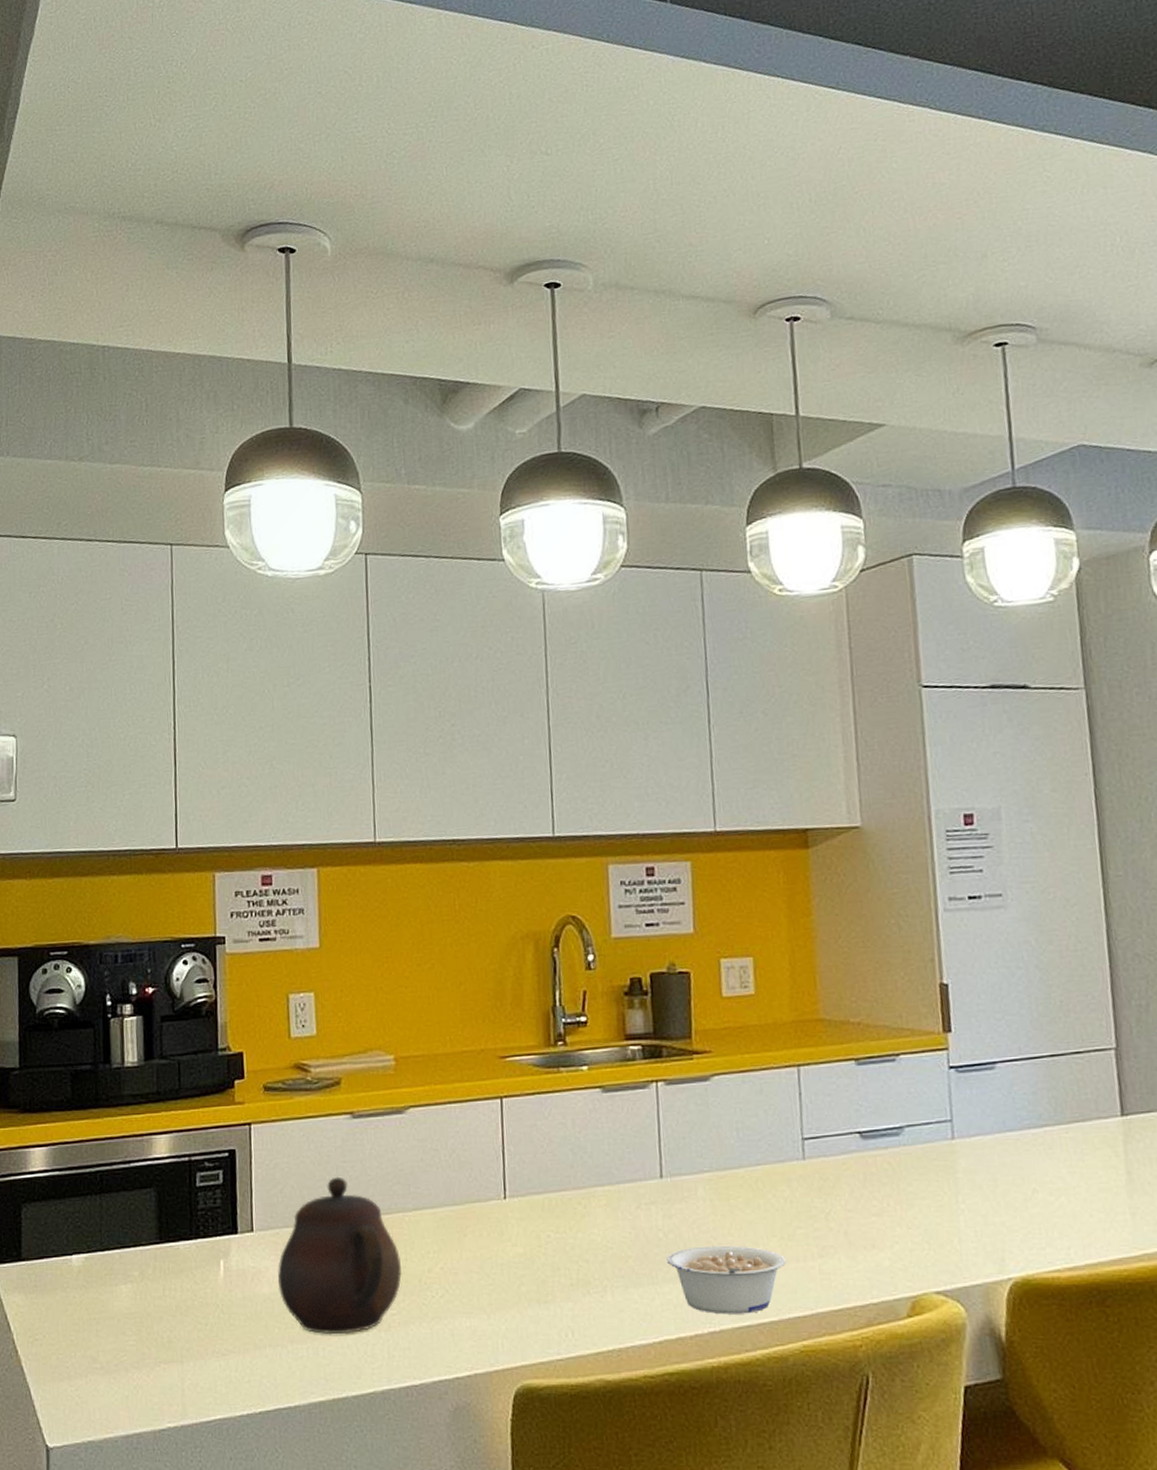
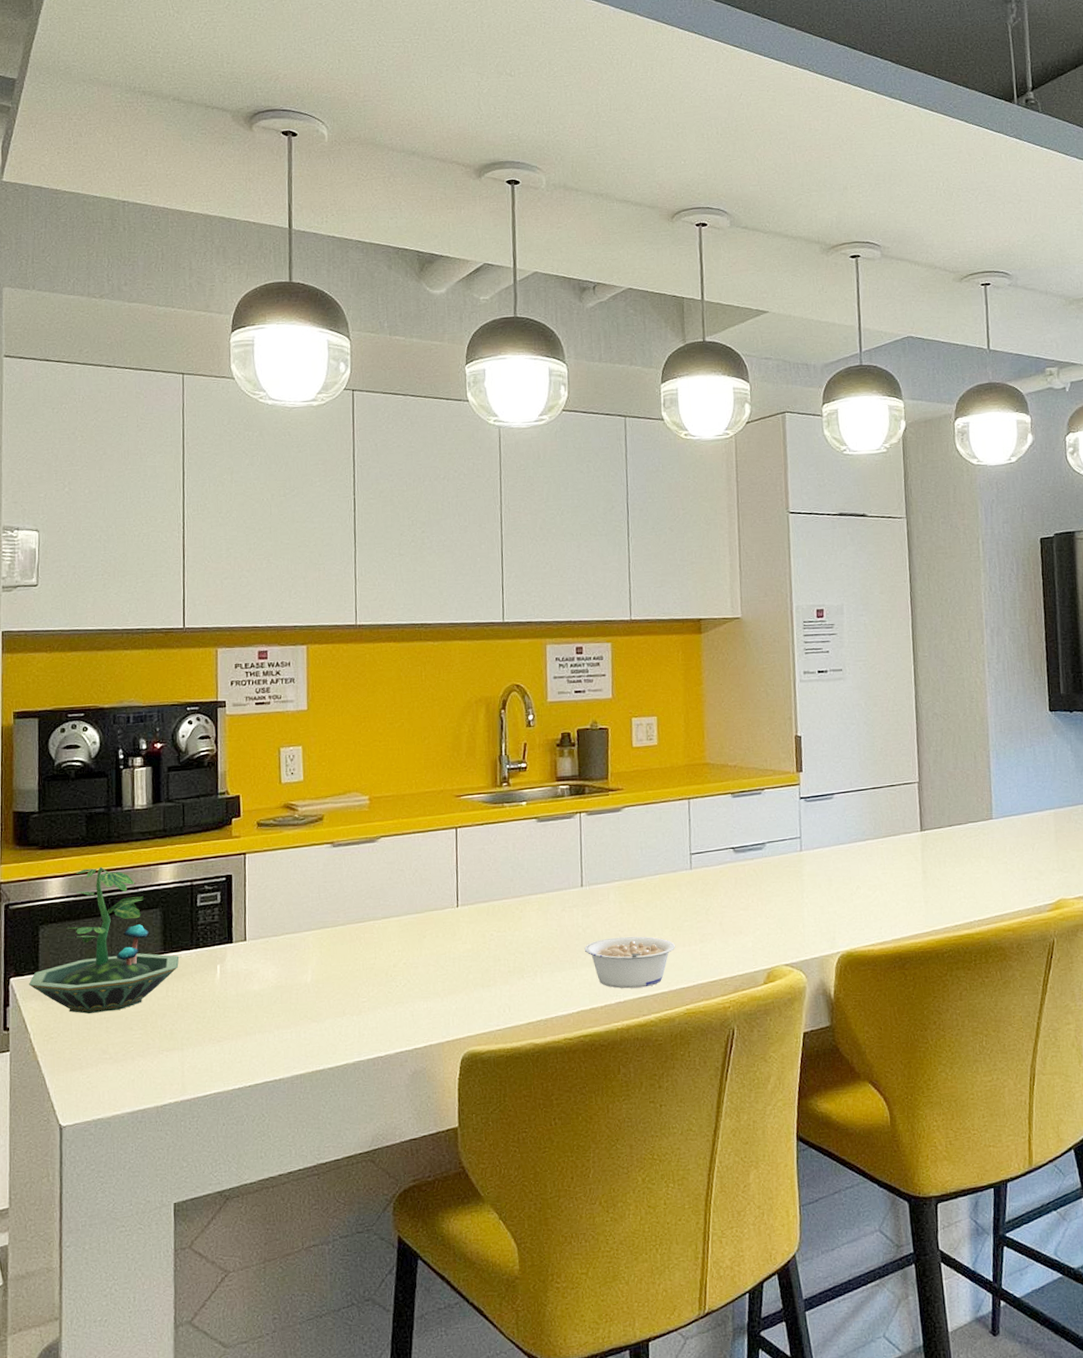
terrarium: none [10,1135,177,1312] -> present [28,866,179,1014]
teapot: present [278,1176,402,1335] -> none [267,894,371,1021]

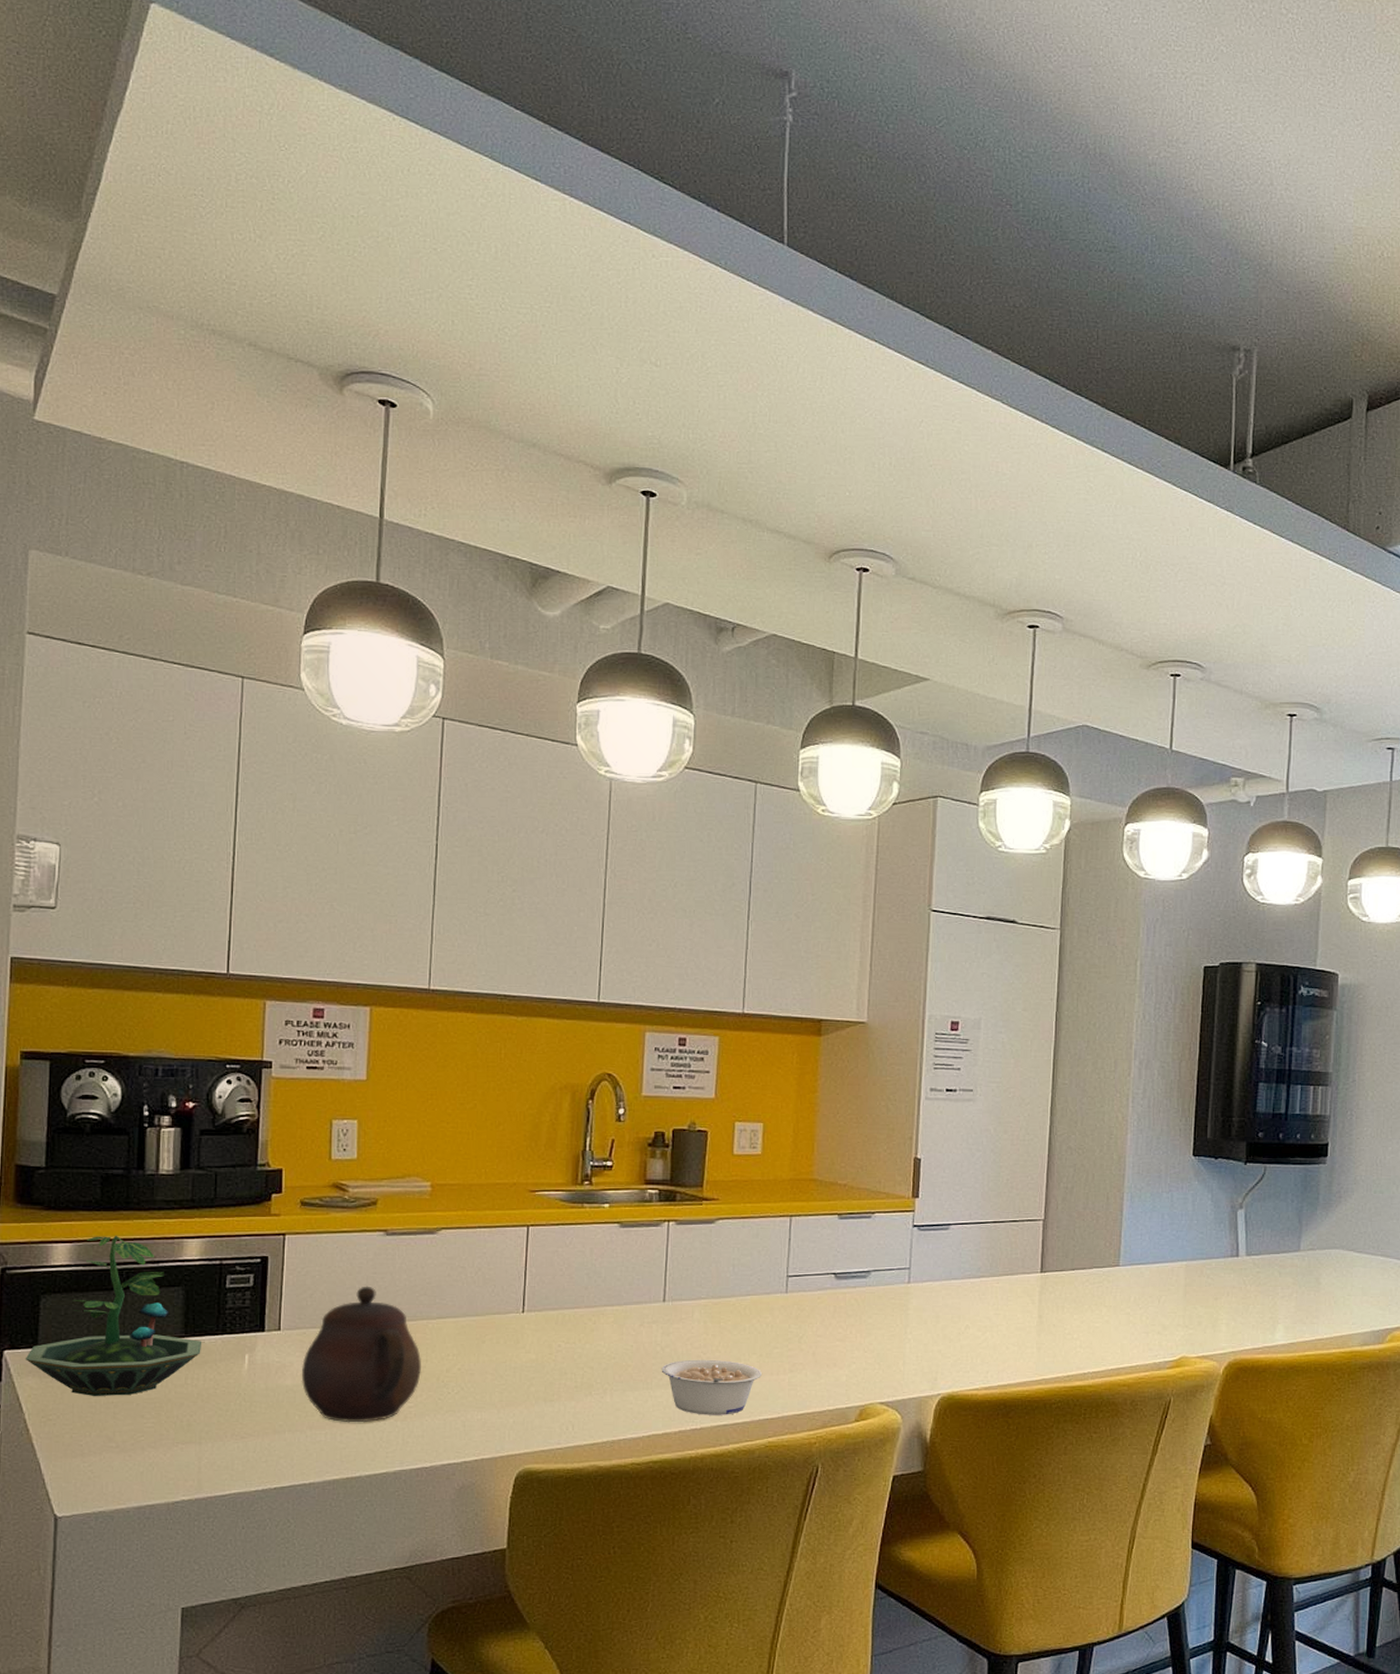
teapot: none [267,894,371,1021] -> present [301,1286,421,1423]

